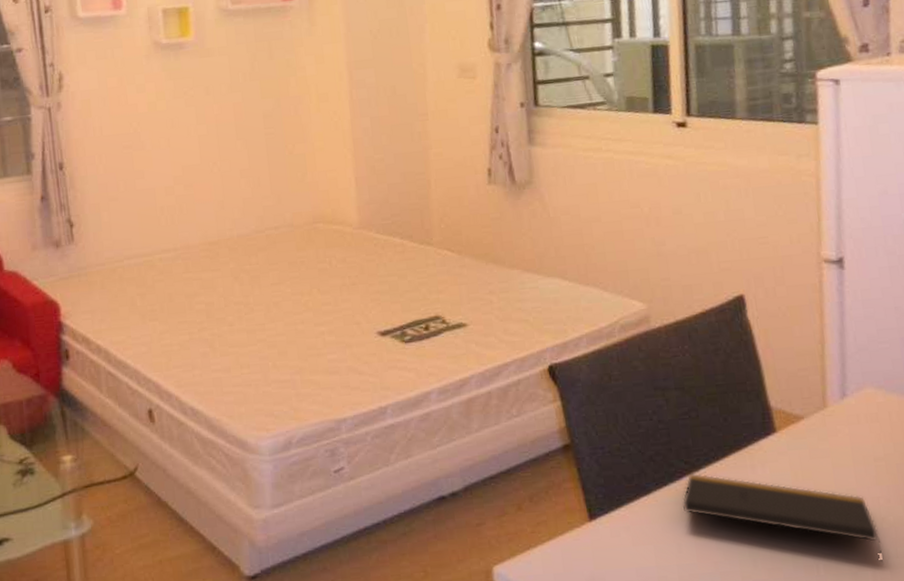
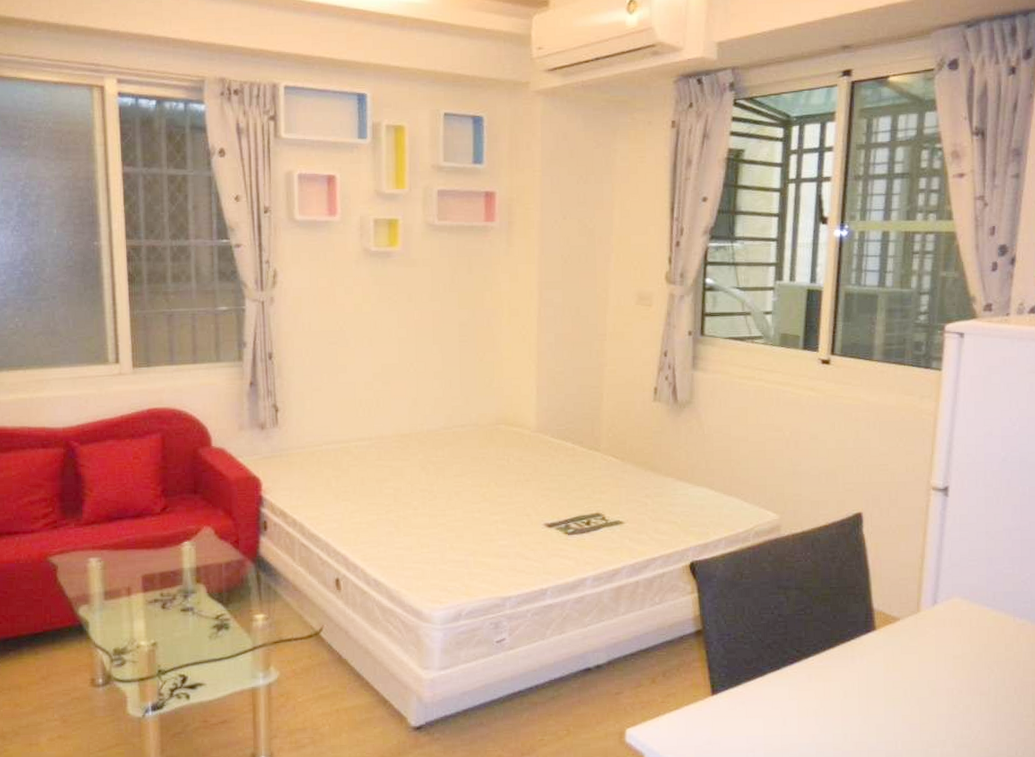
notepad: present [682,473,883,562] -> none [790,660,950,742]

